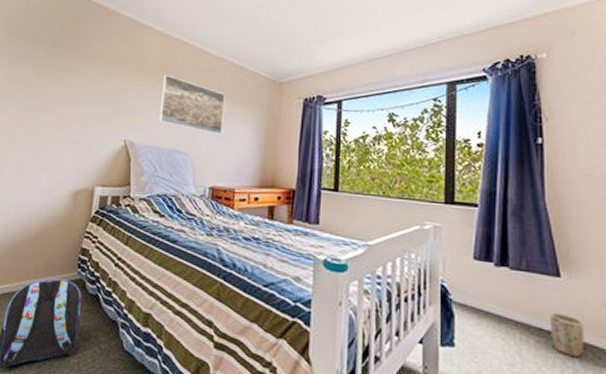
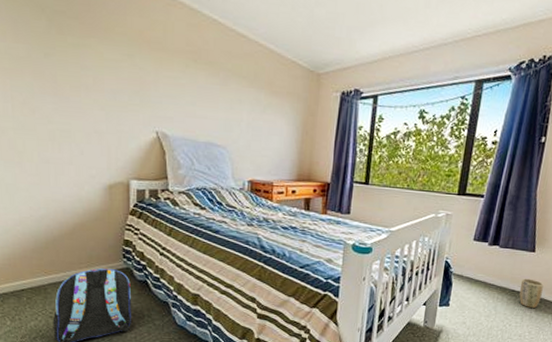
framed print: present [159,75,225,135] -> none [192,58,262,128]

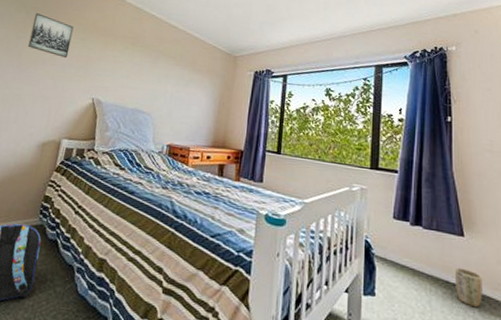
wall art: none [59,18,116,83] -> present [27,12,74,59]

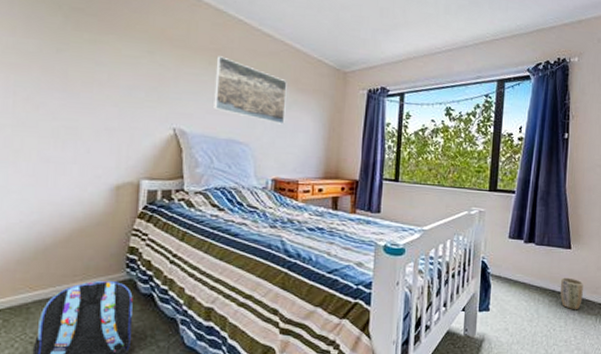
wall art: present [27,12,74,59] -> none [74,15,135,79]
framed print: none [125,42,186,98] -> present [213,56,287,125]

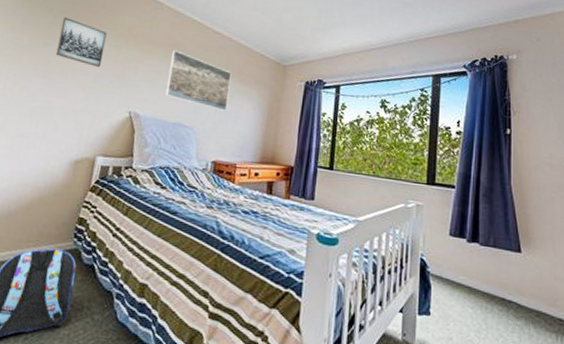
wall art: none [74,15,135,79] -> present [55,16,107,68]
plant pot: present [560,277,583,309] -> none [511,284,538,323]

